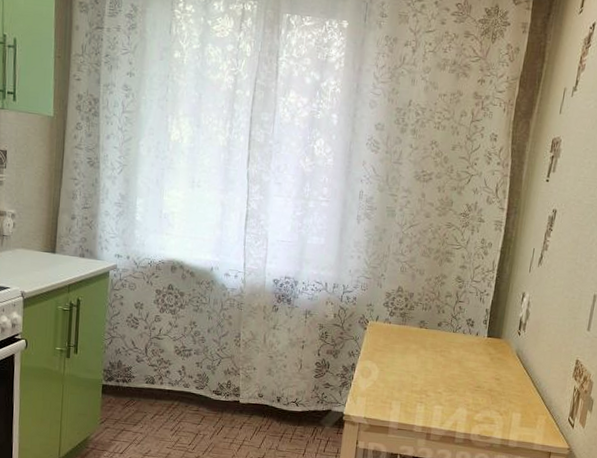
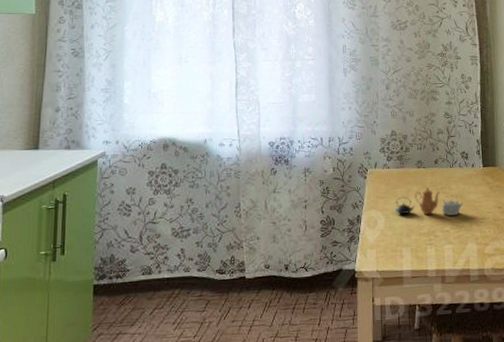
teapot: none [390,347,461,379] -> present [395,187,464,216]

